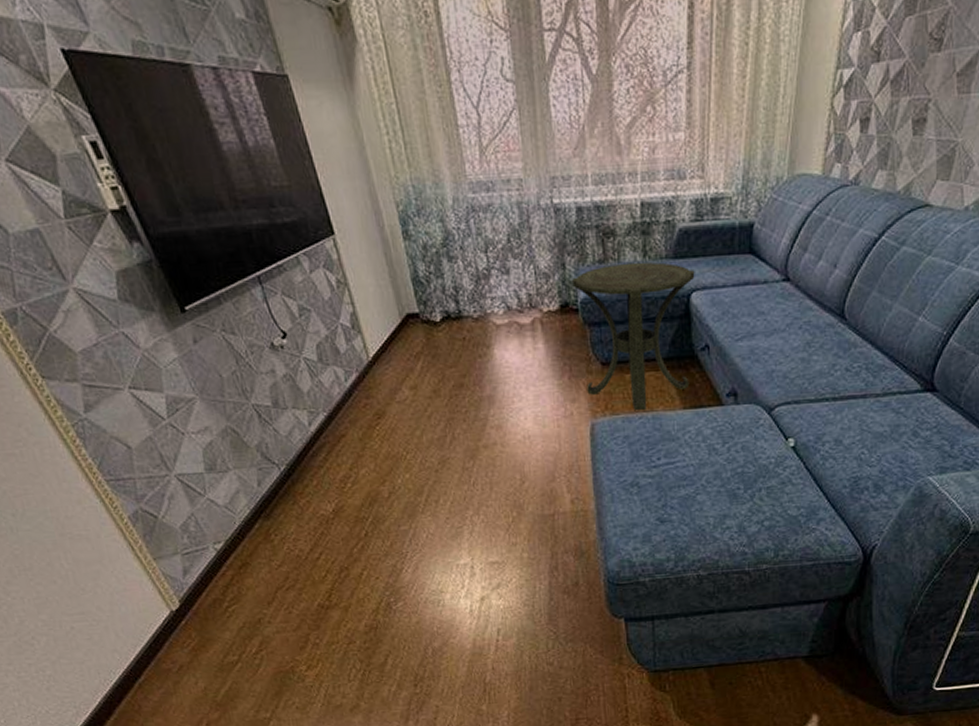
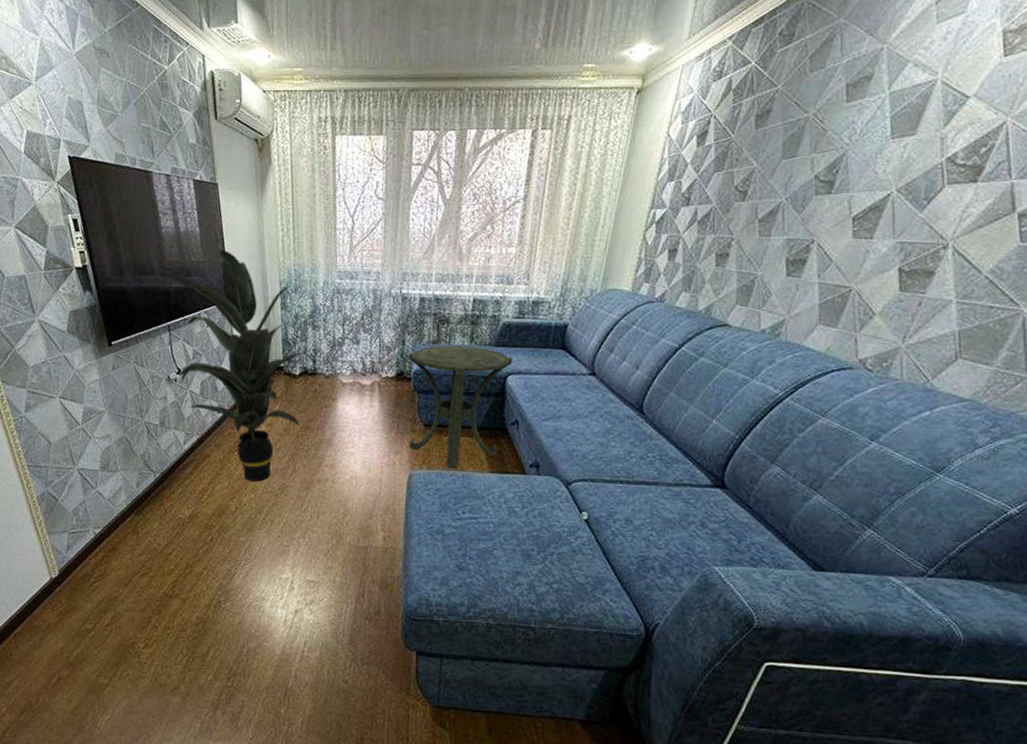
indoor plant: none [223,166,452,459] -> present [153,249,307,482]

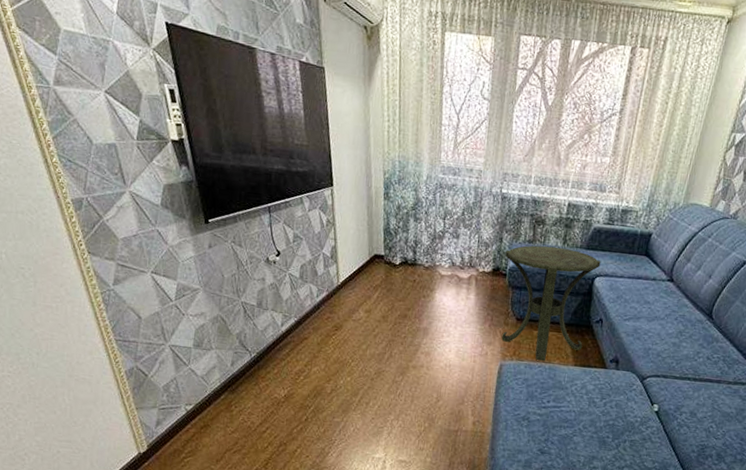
indoor plant: present [153,249,307,482] -> none [254,134,408,366]

